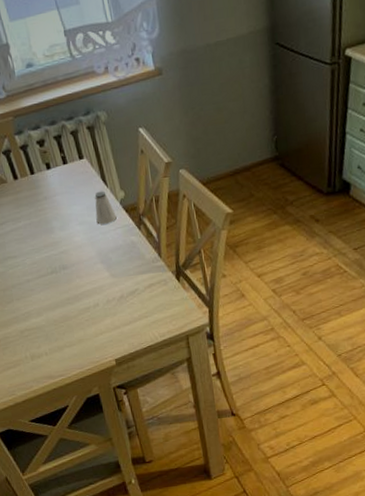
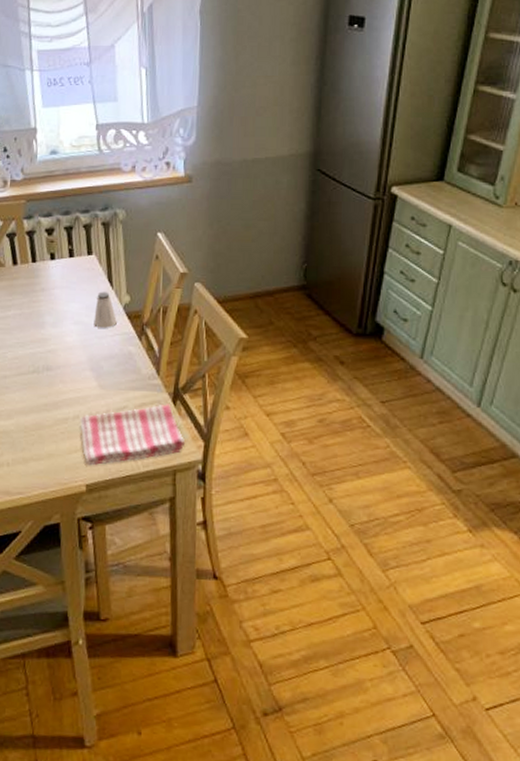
dish towel: none [99,281,192,344] -> present [79,404,184,466]

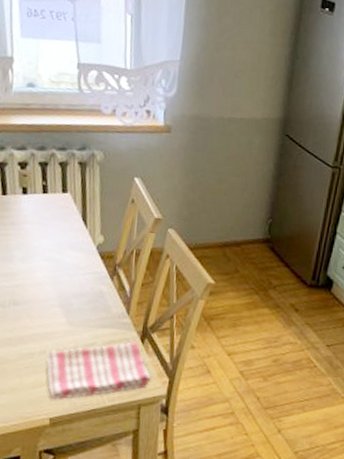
saltshaker: present [94,291,117,328] -> none [65,230,90,267]

